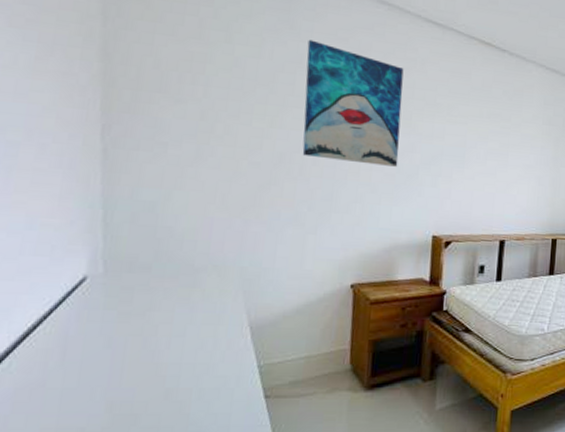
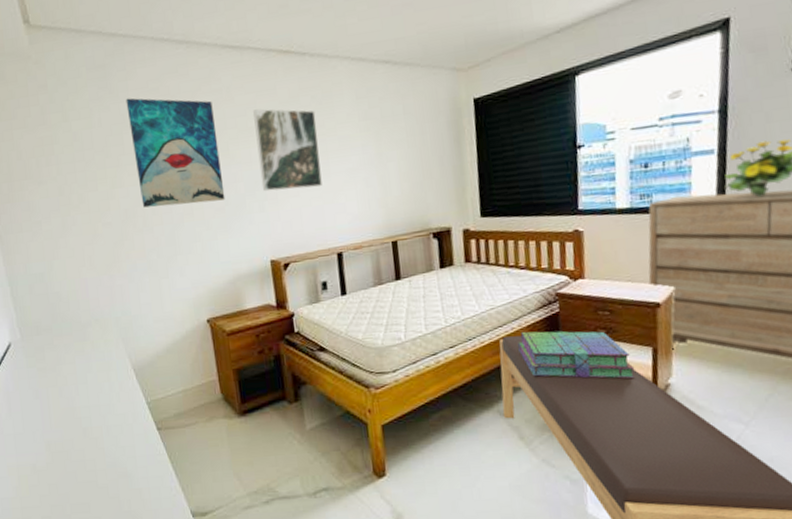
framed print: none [438,88,504,175] -> present [253,108,322,192]

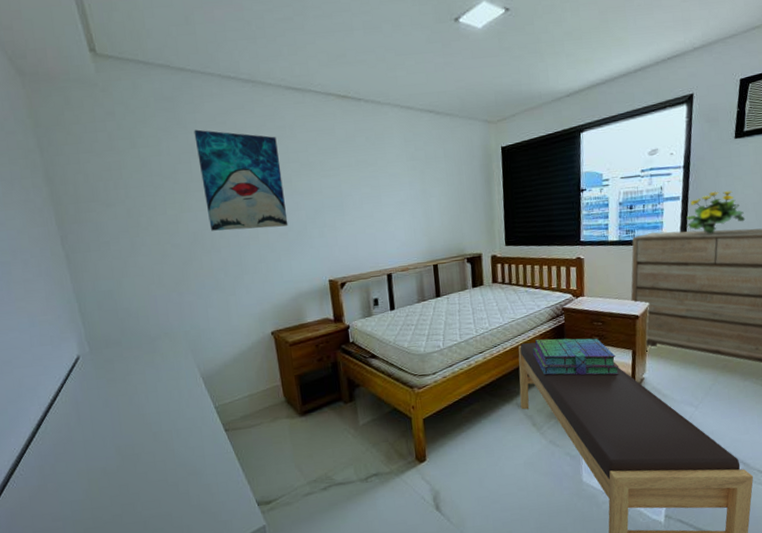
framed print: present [253,108,322,192] -> none [314,146,375,220]

